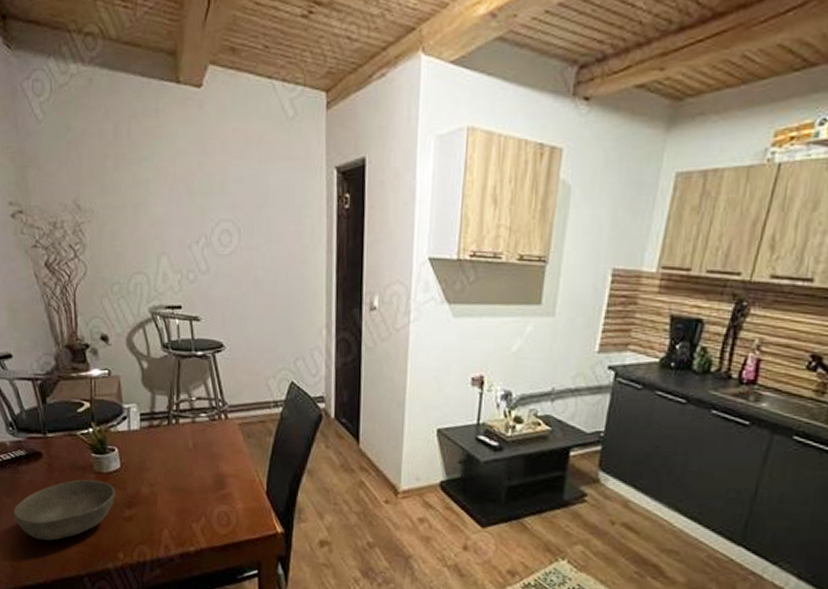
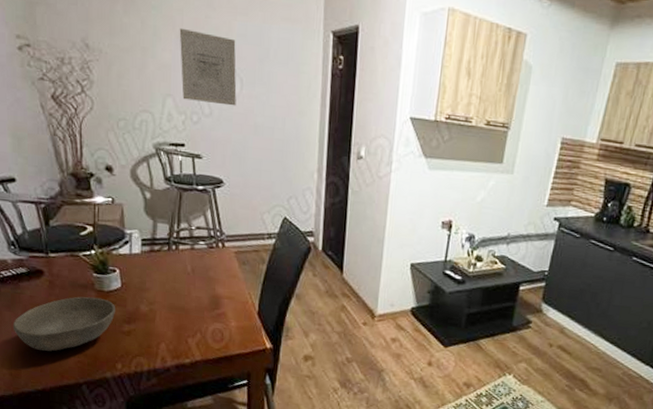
wall art: none [172,178,234,260] -> present [179,27,237,106]

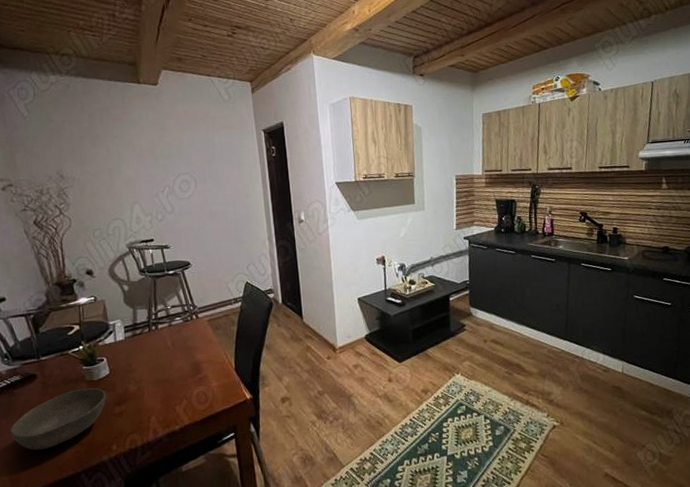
wall art: present [179,27,237,106] -> none [139,148,193,204]

